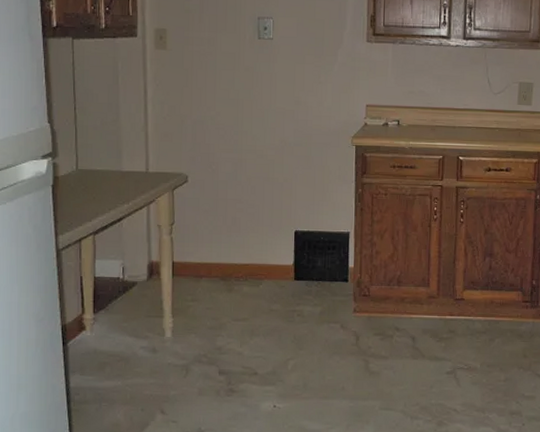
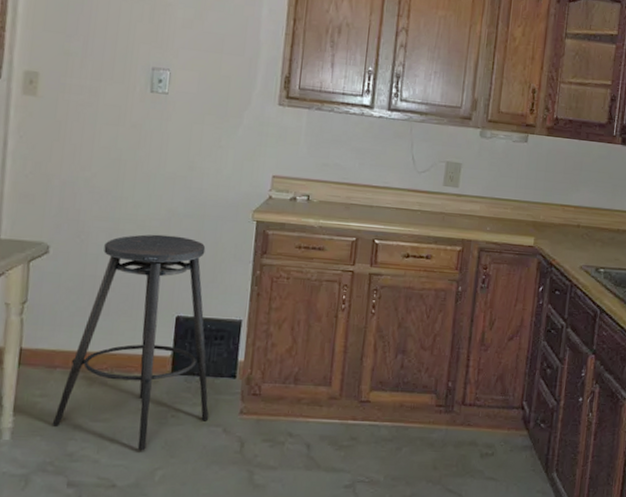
stool: none [203,161,328,345] -> present [52,234,209,451]

